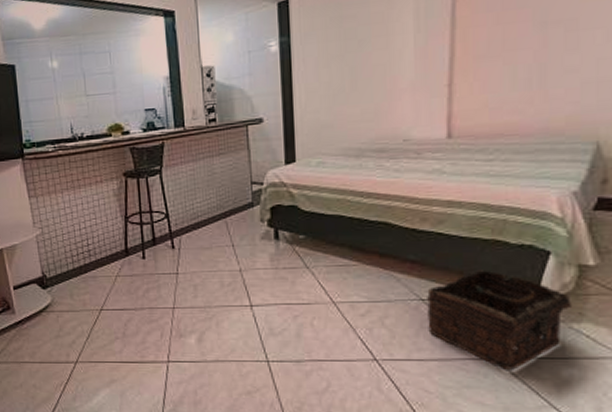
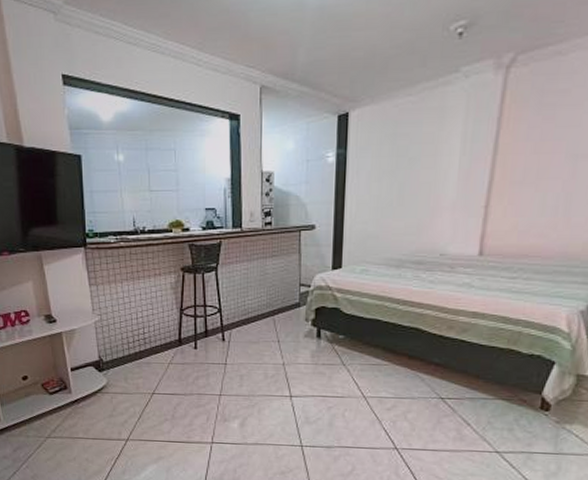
basket: present [427,270,583,371] -> none [444,375,576,463]

